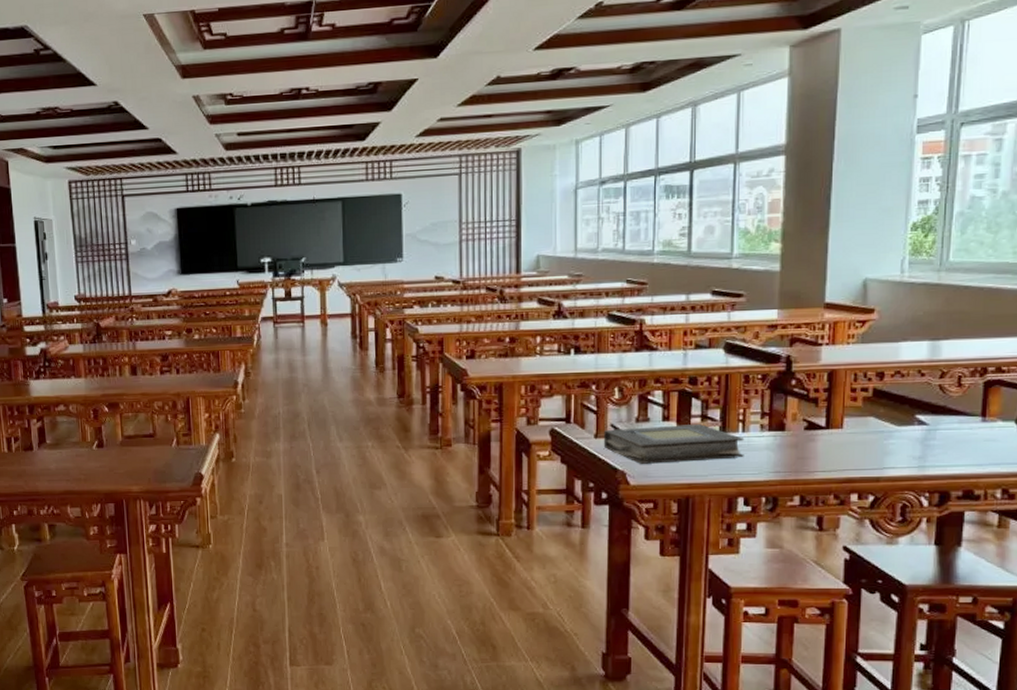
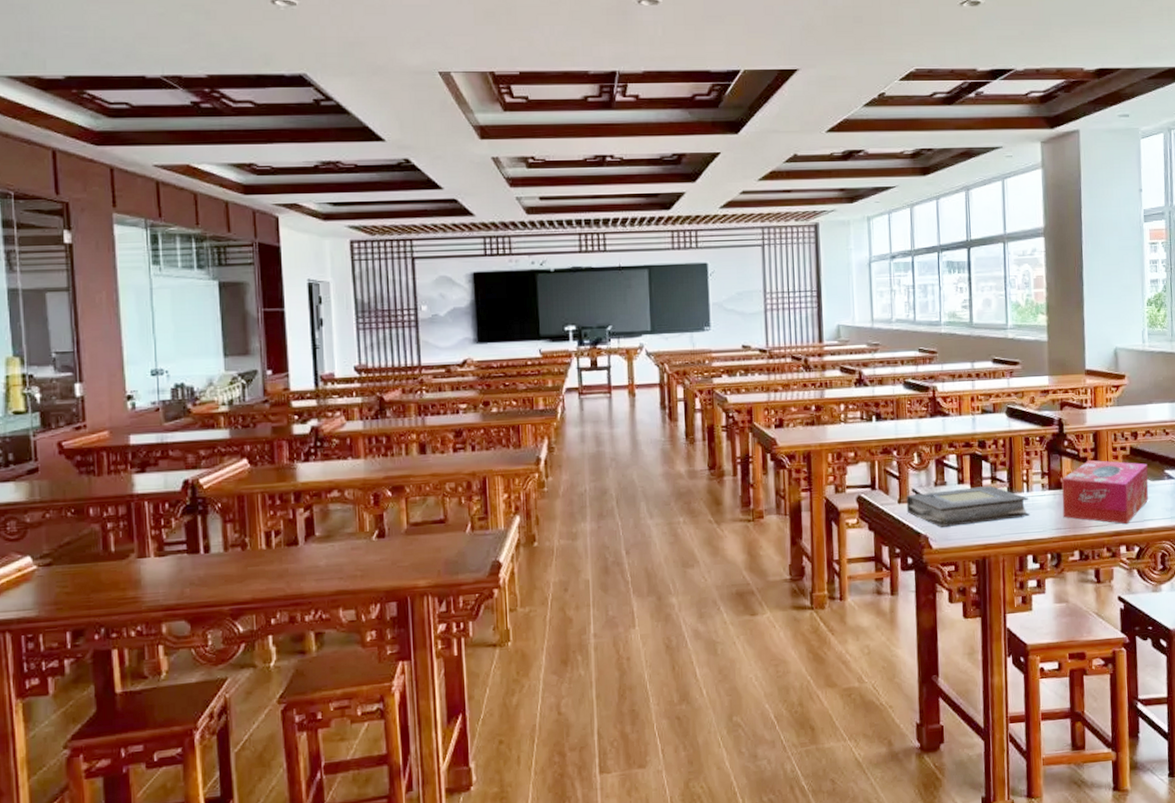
tissue box: none [783,400,894,472] -> present [1062,459,1149,525]

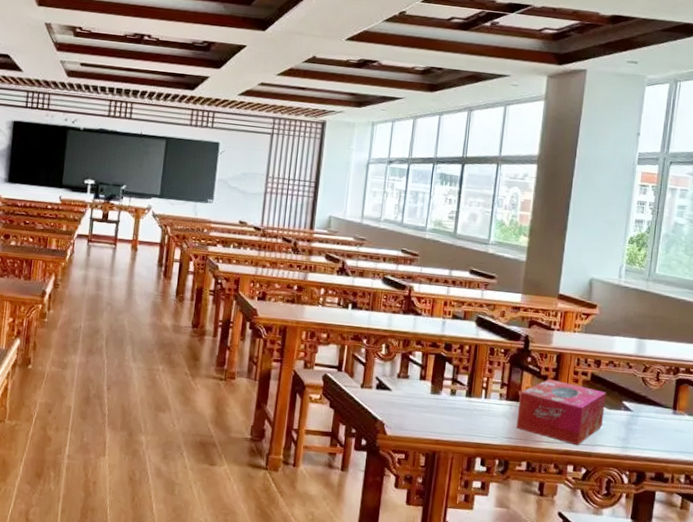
book: present [906,486,1030,527] -> none [367,381,486,422]

